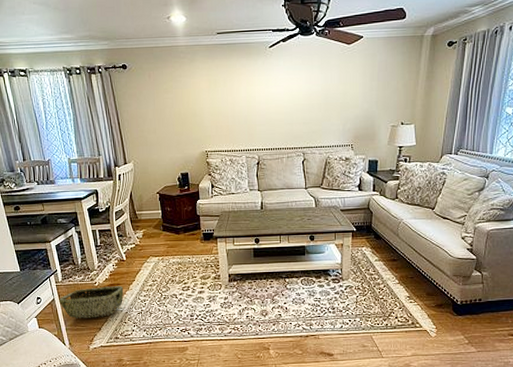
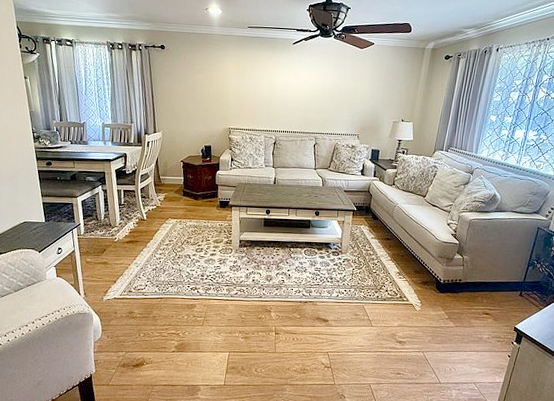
woven basket: present [59,286,124,318] -> none [79,242,141,271]

